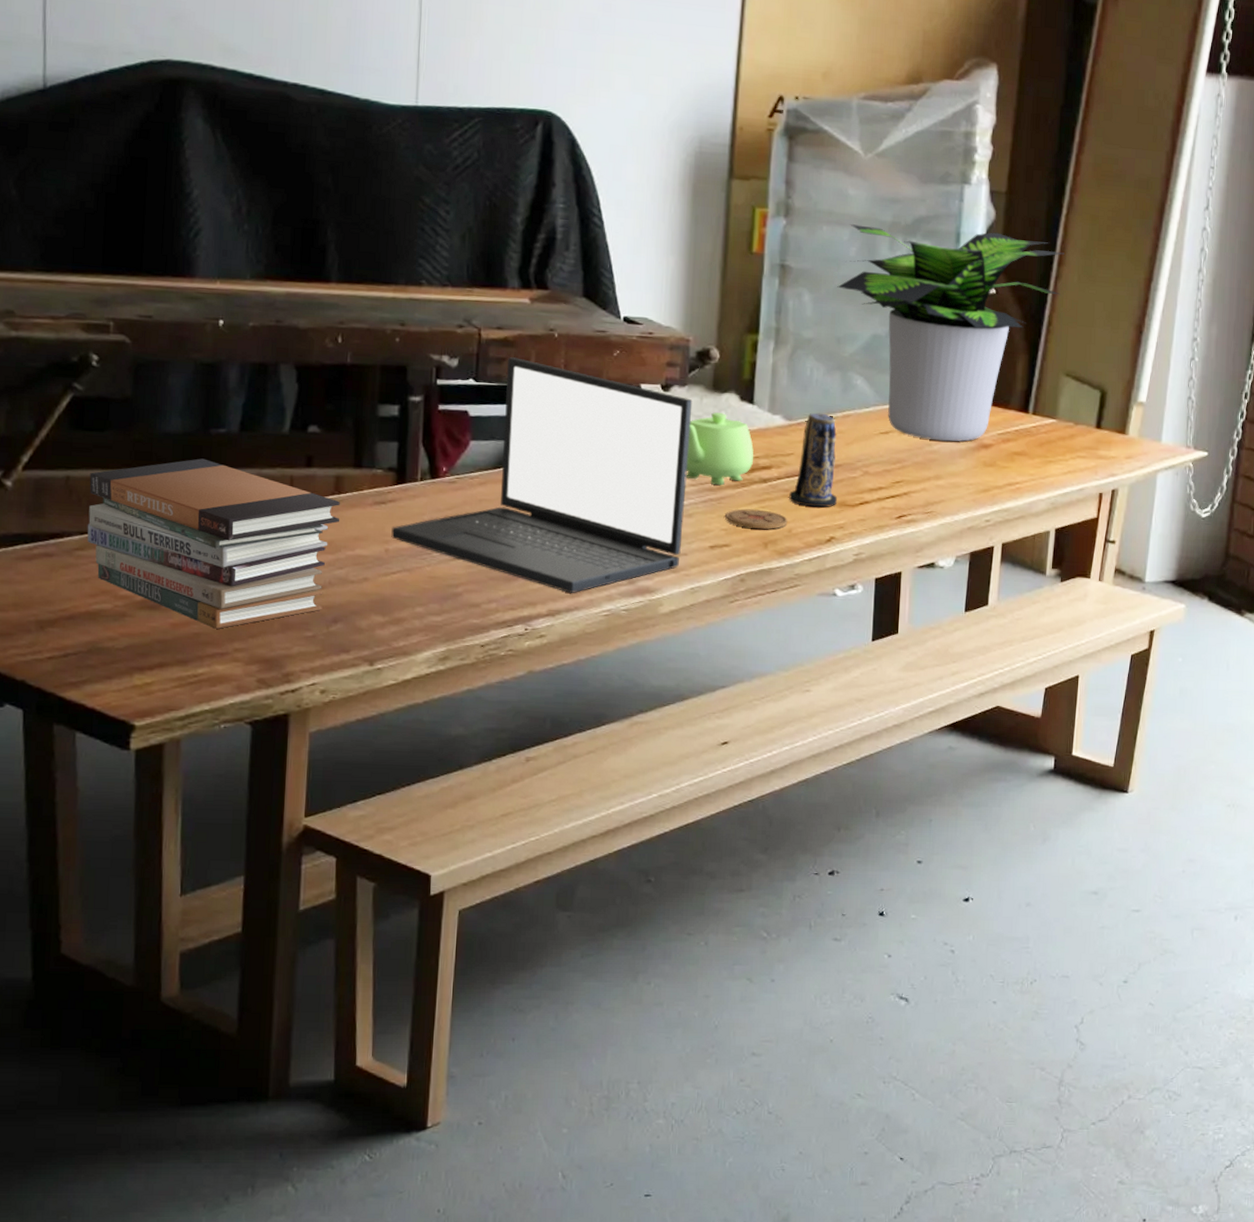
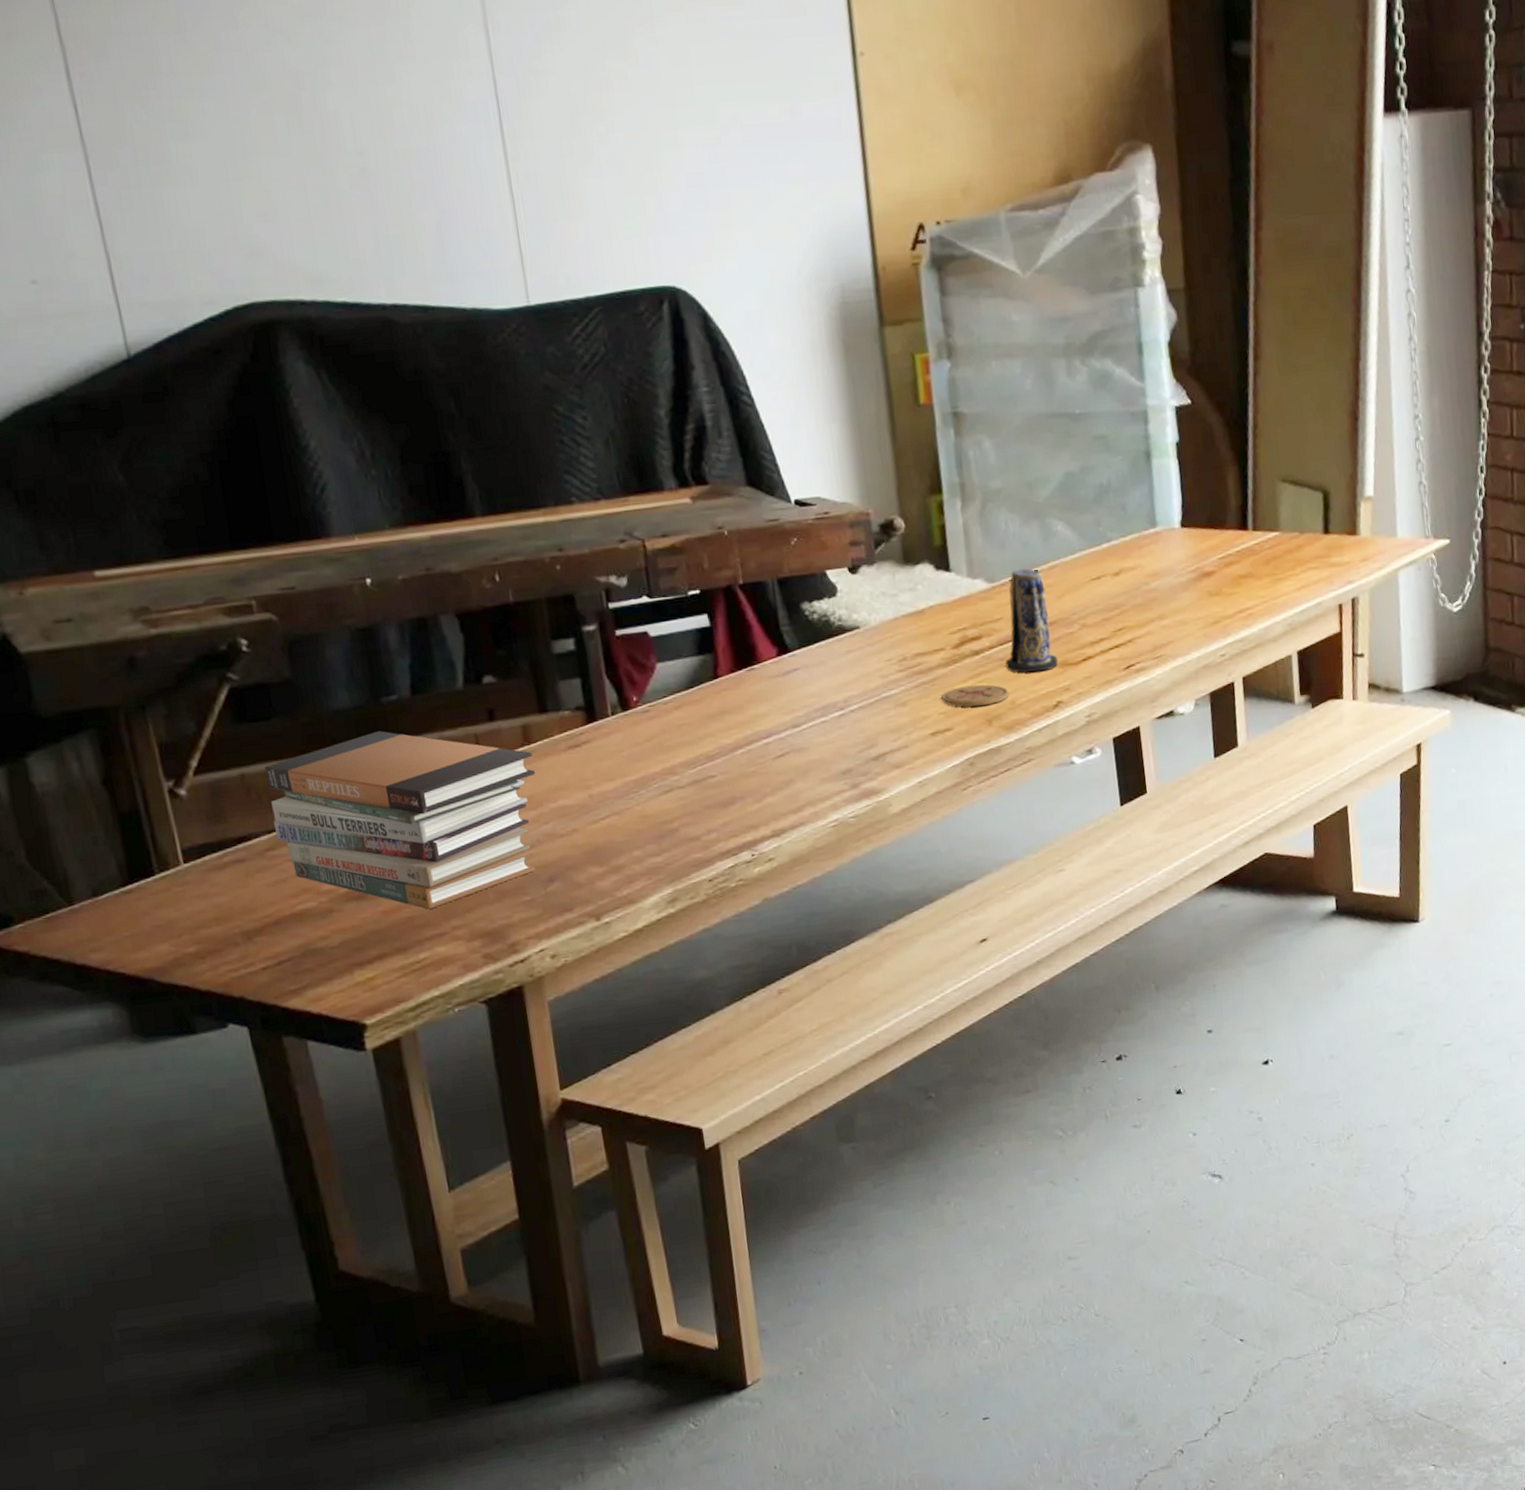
laptop: present [391,357,693,594] -> none [591,564,902,810]
teapot: present [685,412,754,486] -> none [885,587,961,667]
potted plant: present [837,224,1065,442] -> none [1018,335,1262,578]

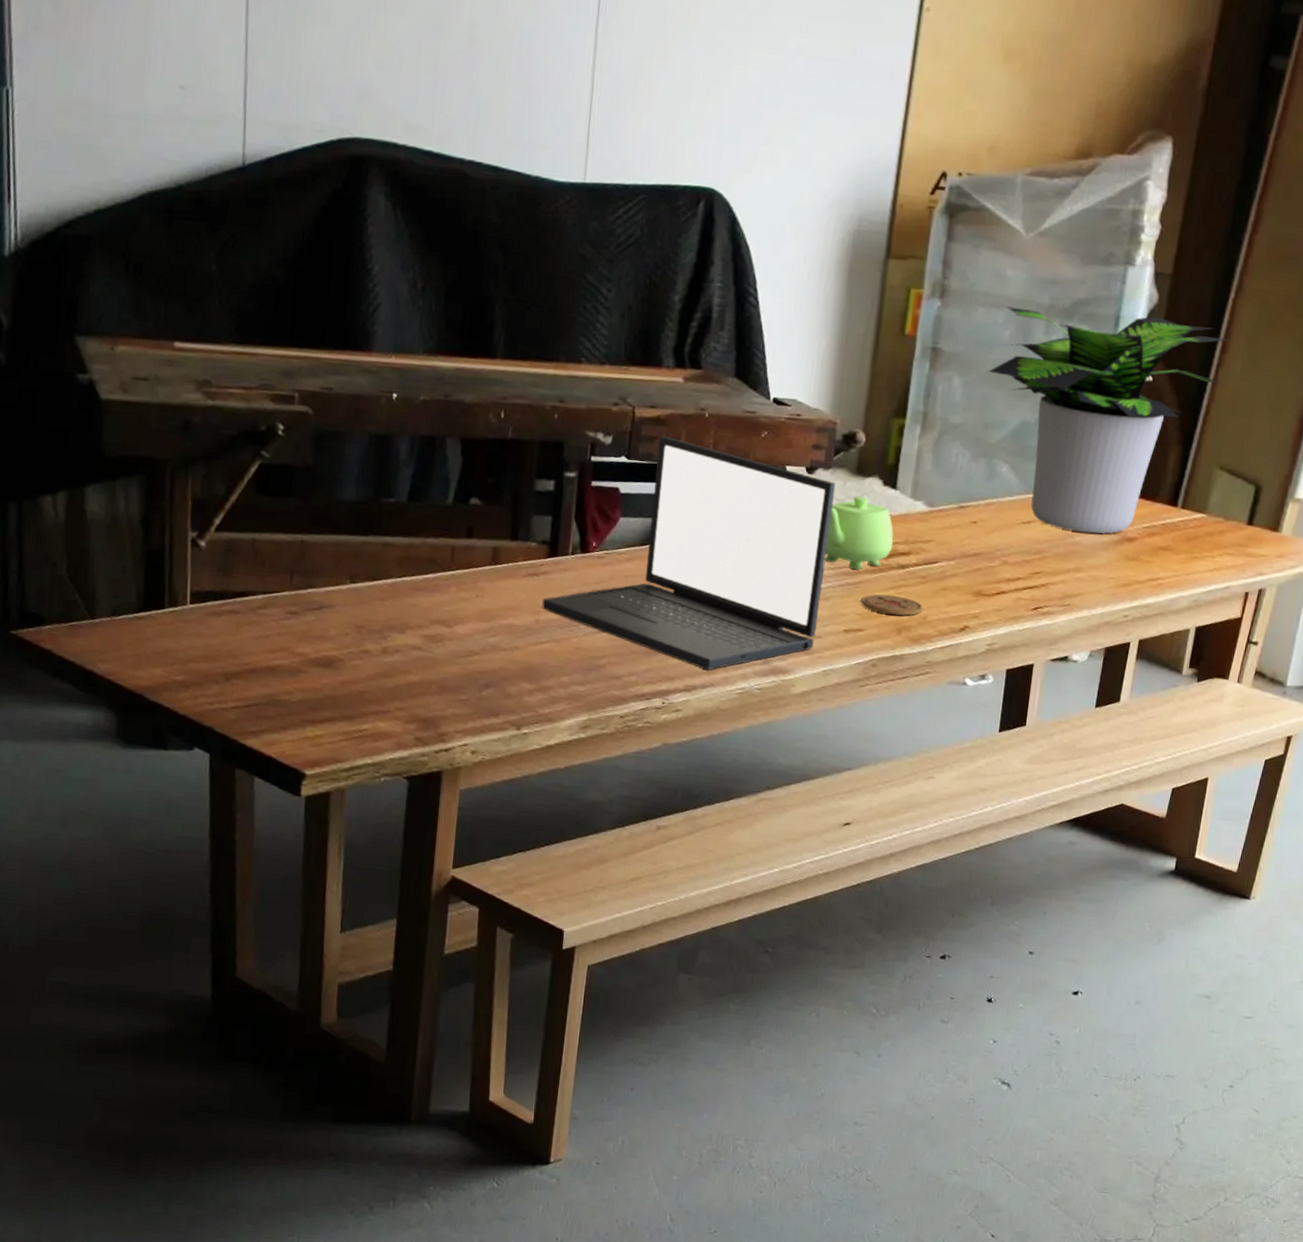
book stack: present [264,731,536,910] -> none [269,526,496,688]
laptop: none [591,564,902,810] -> present [542,436,836,671]
teapot: none [885,587,961,667] -> present [824,496,894,570]
candle: present [1005,568,1058,673] -> none [925,500,978,596]
potted plant: none [1018,335,1262,578] -> present [988,306,1229,534]

